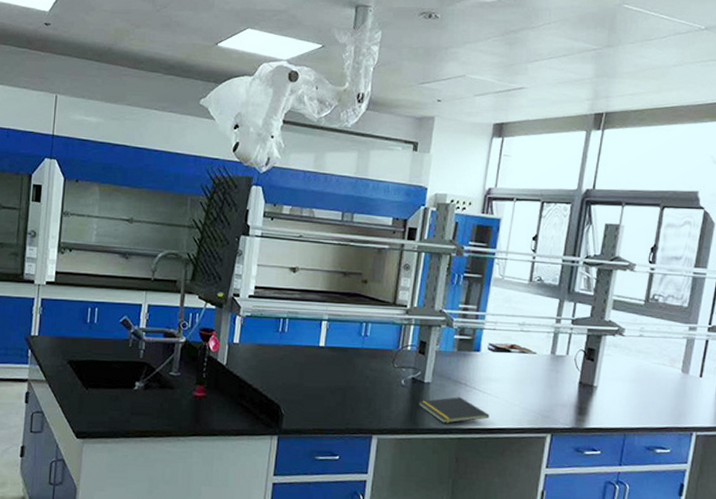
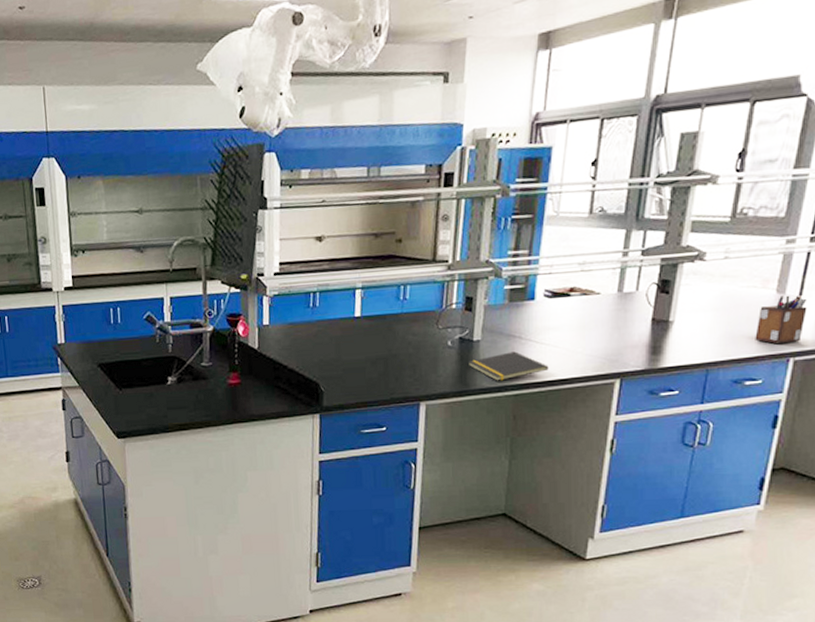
desk organizer: none [664,375,707,418] -> present [755,294,808,344]

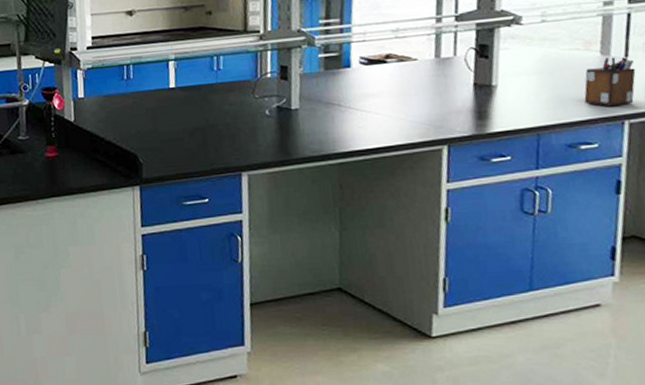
notepad: present [469,351,549,381] -> none [289,119,372,150]

